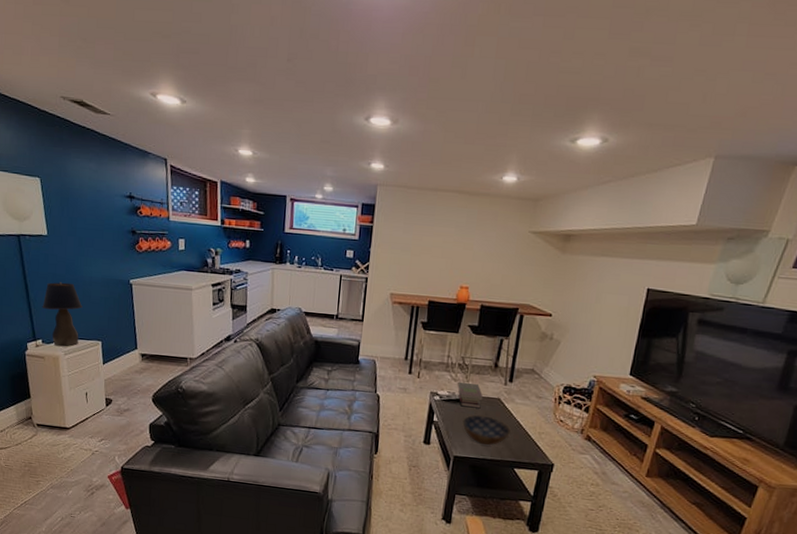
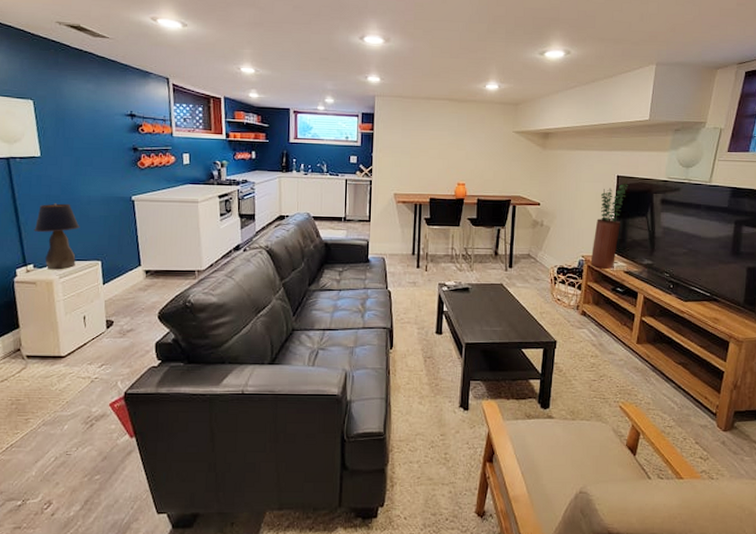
books: present [456,381,483,409] -> none [462,271,487,295]
bowl: present [462,414,511,446] -> none [470,301,515,330]
vase: none [603,293,660,393] -> present [590,179,628,269]

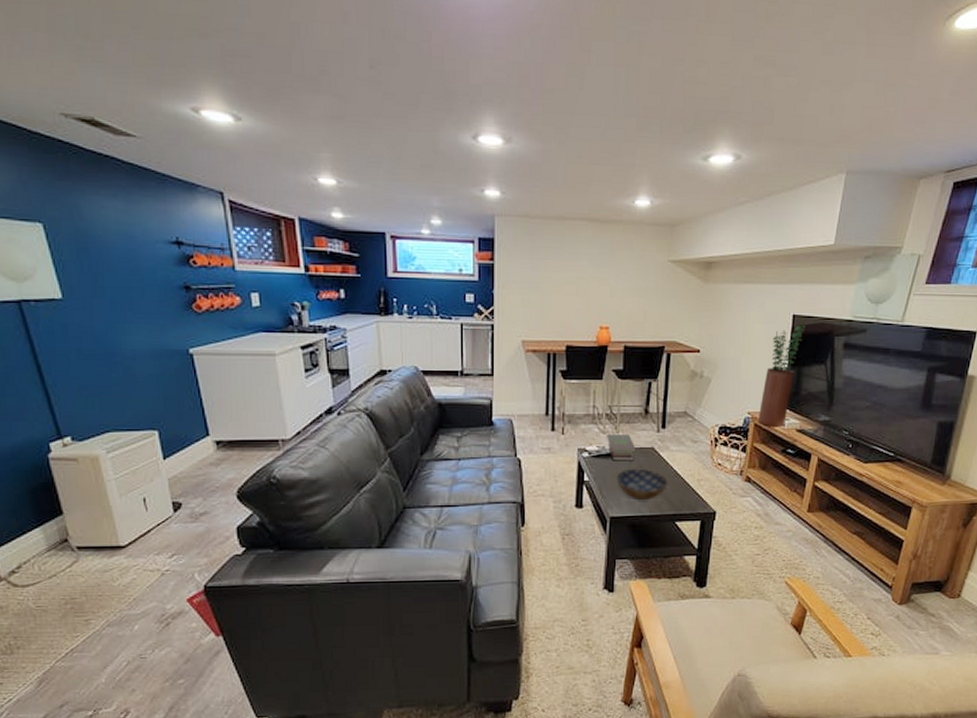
table lamp: present [34,203,80,270] -> none [66,359,126,443]
books: none [462,271,487,295] -> present [606,433,636,461]
bowl: none [470,301,515,330] -> present [616,468,668,501]

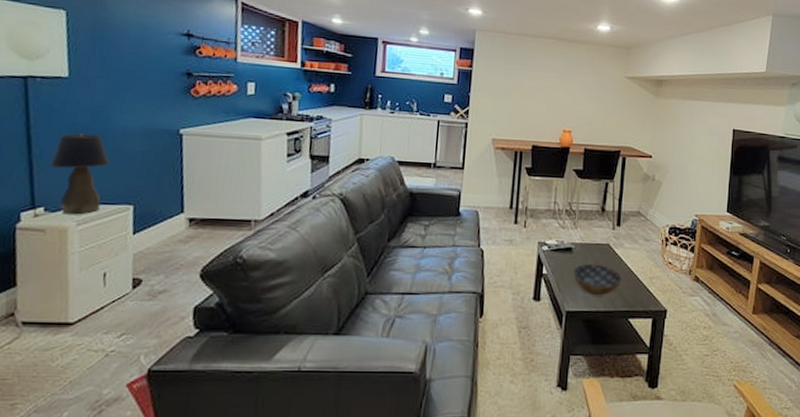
table lamp: none [66,359,126,443] -> present [49,133,111,215]
books: present [606,433,636,461] -> none [565,229,593,257]
vase: present [758,319,806,427] -> none [704,133,745,230]

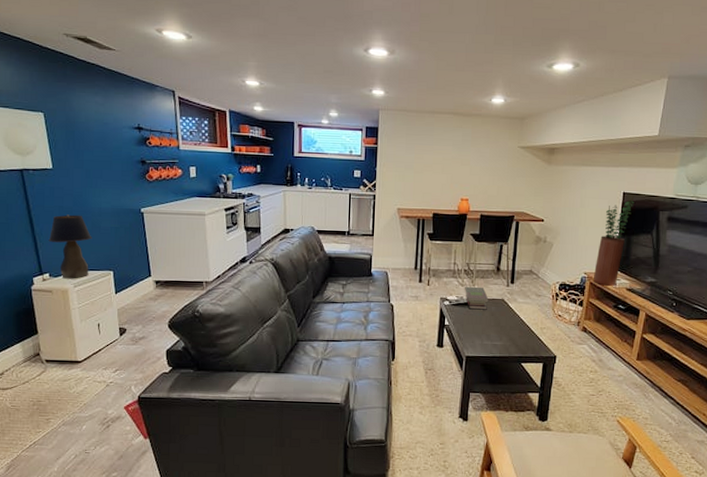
books: none [565,229,593,257] -> present [464,286,489,310]
bowl: present [573,263,622,296] -> none [471,316,515,344]
vase: none [704,133,745,230] -> present [593,196,635,286]

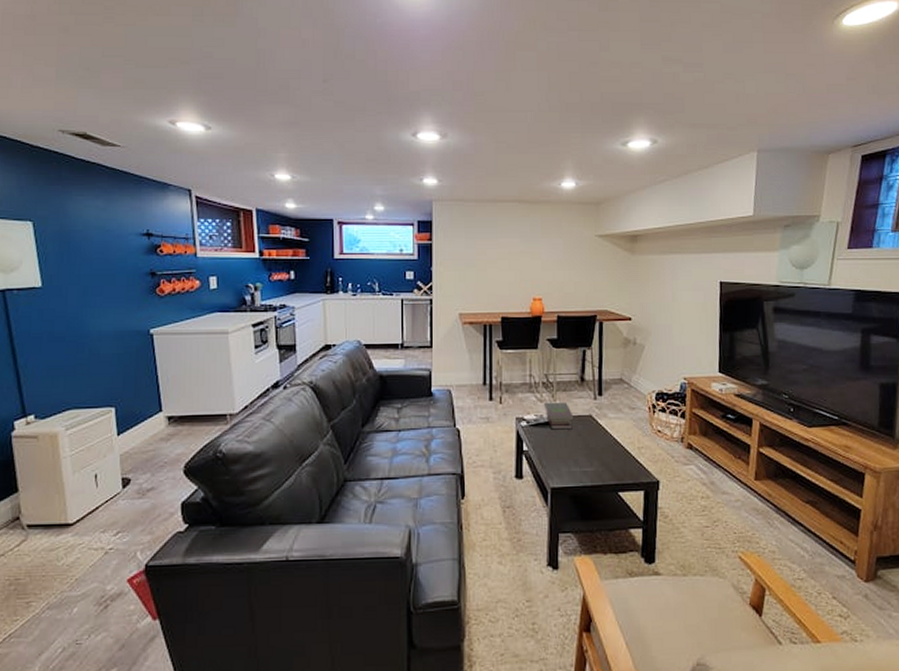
table lamp: present [48,214,92,279] -> none [34,341,89,421]
vase: present [593,196,635,286] -> none [694,286,734,392]

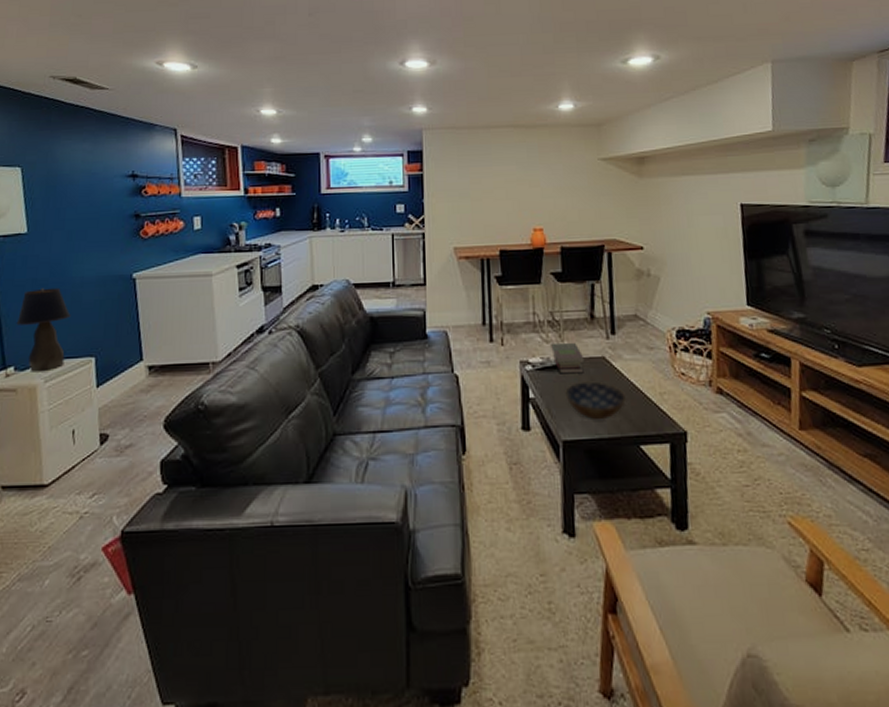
table lamp: none [34,341,89,421] -> present [16,287,71,372]
bowl: none [555,436,608,470] -> present [565,381,626,420]

